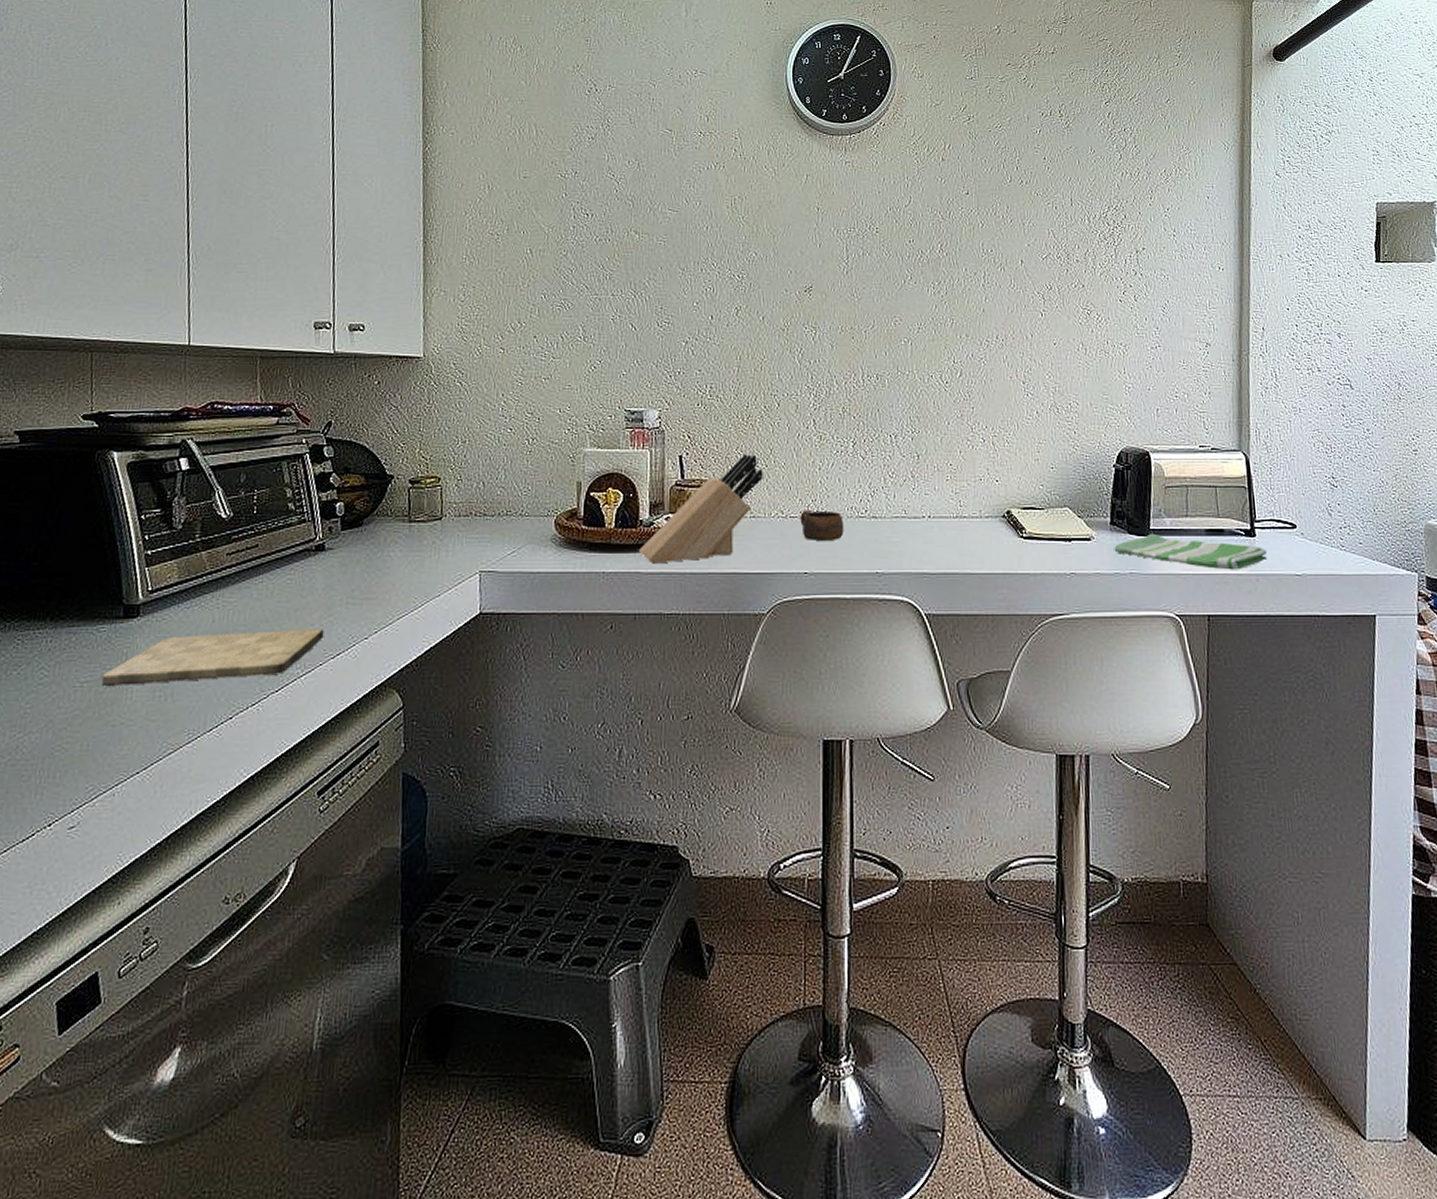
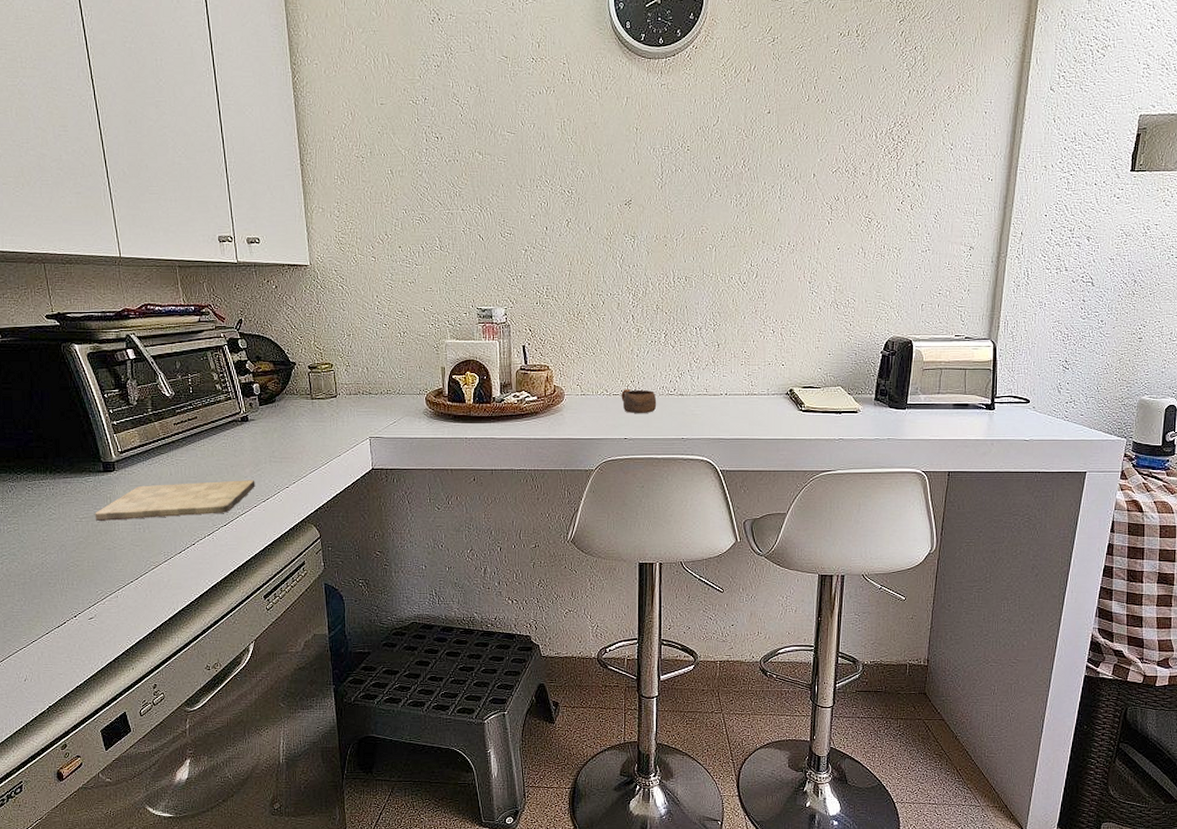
knife block: present [638,454,763,564] -> none [492,344,591,431]
dish towel: present [1114,533,1268,570] -> none [876,407,1003,437]

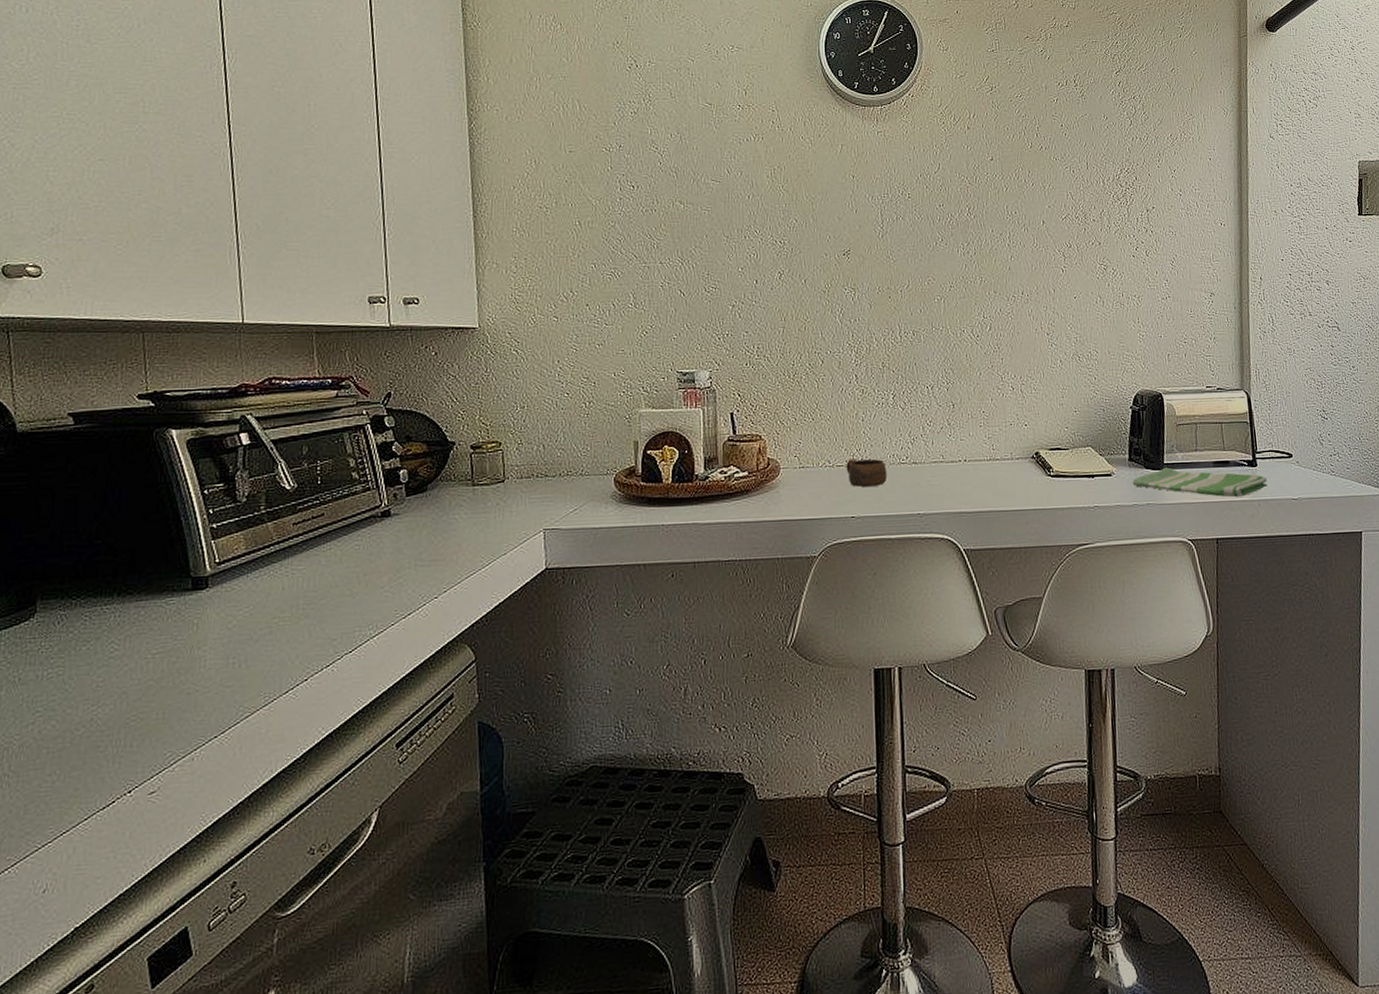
cutting board: present [95,480,255,522] -> none [173,590,395,657]
dish towel: none [876,407,1003,437] -> present [1132,467,1268,498]

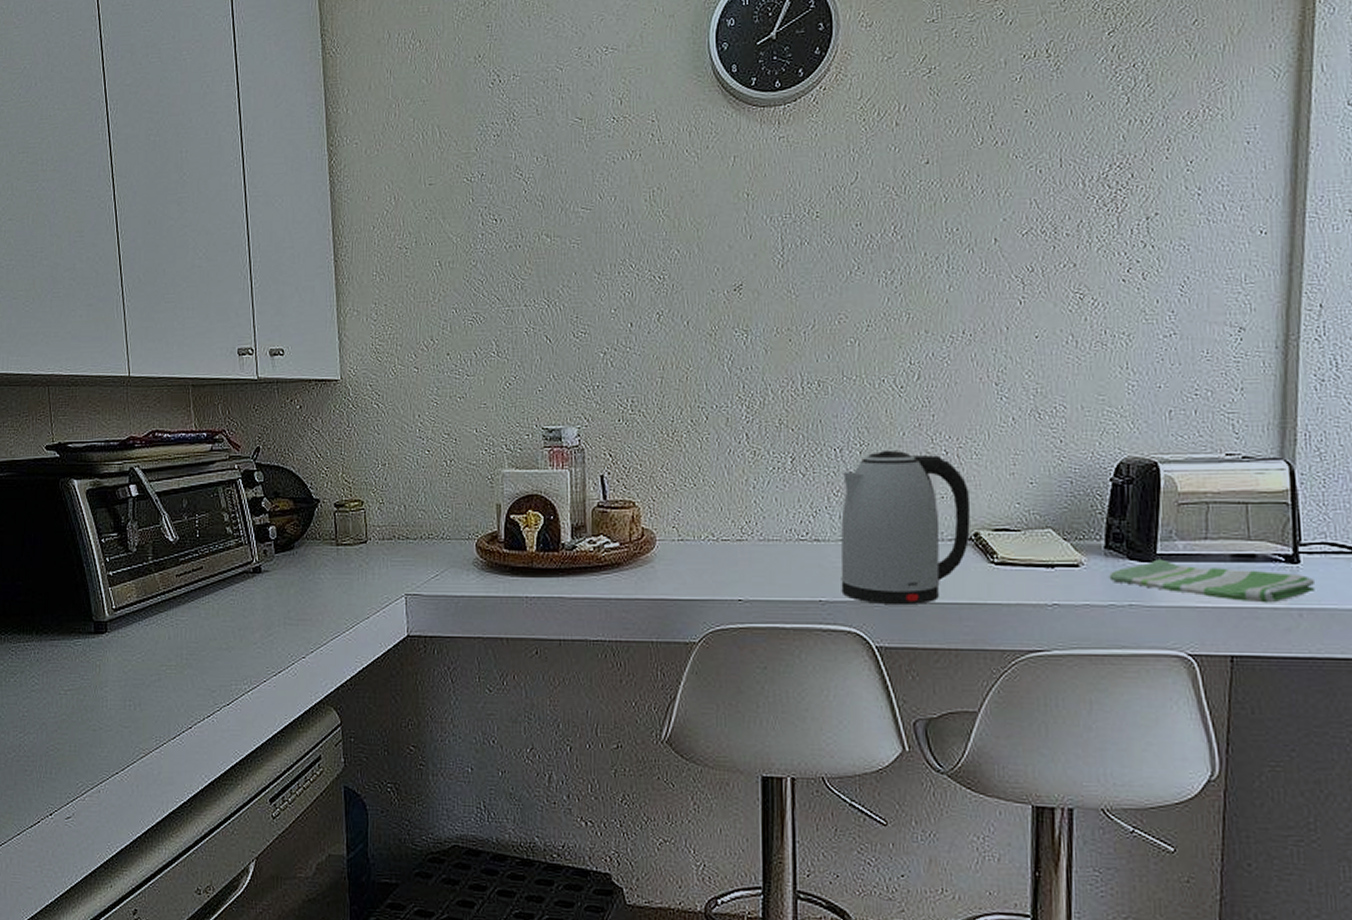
cup: present [846,458,888,487] -> none [733,533,783,565]
kettle: none [933,387,1033,514] -> present [840,449,971,606]

